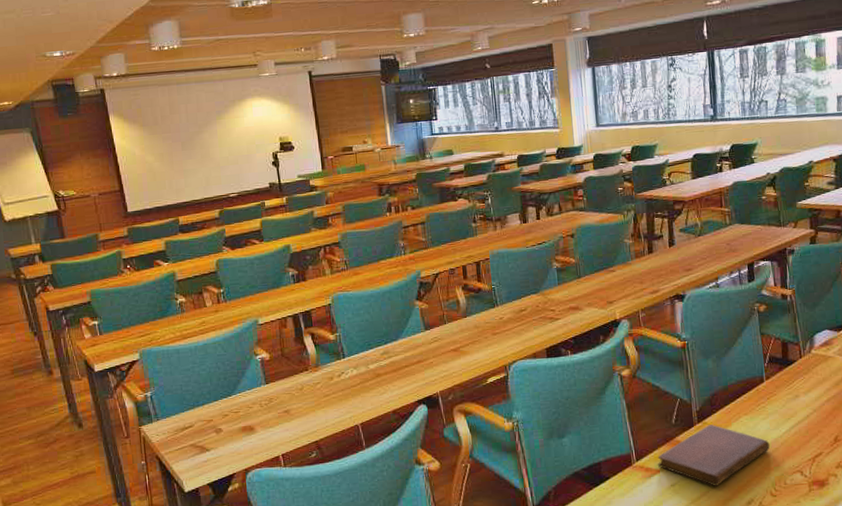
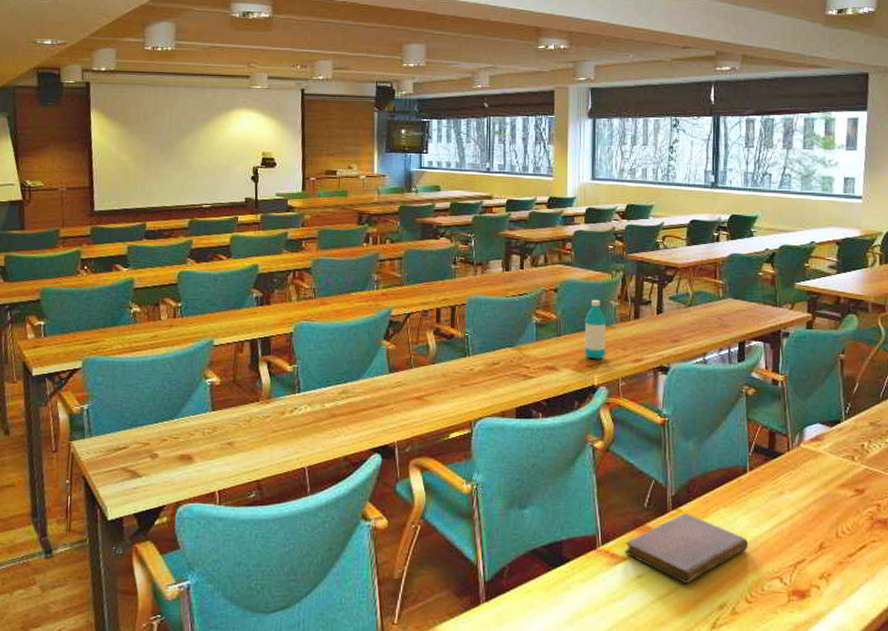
water bottle: none [601,239,624,296] -> present [584,299,607,360]

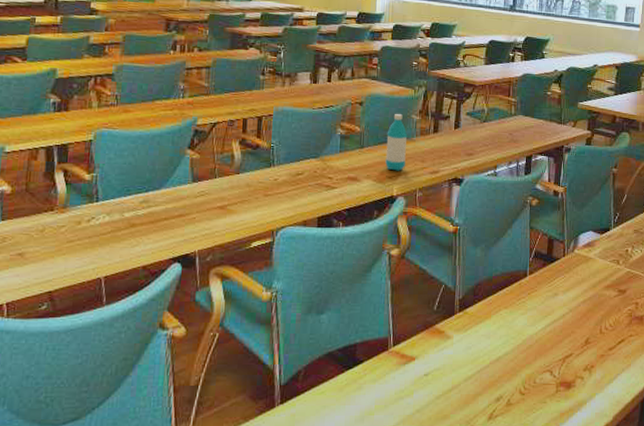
notebook: present [624,513,749,585] -> none [413,315,525,380]

